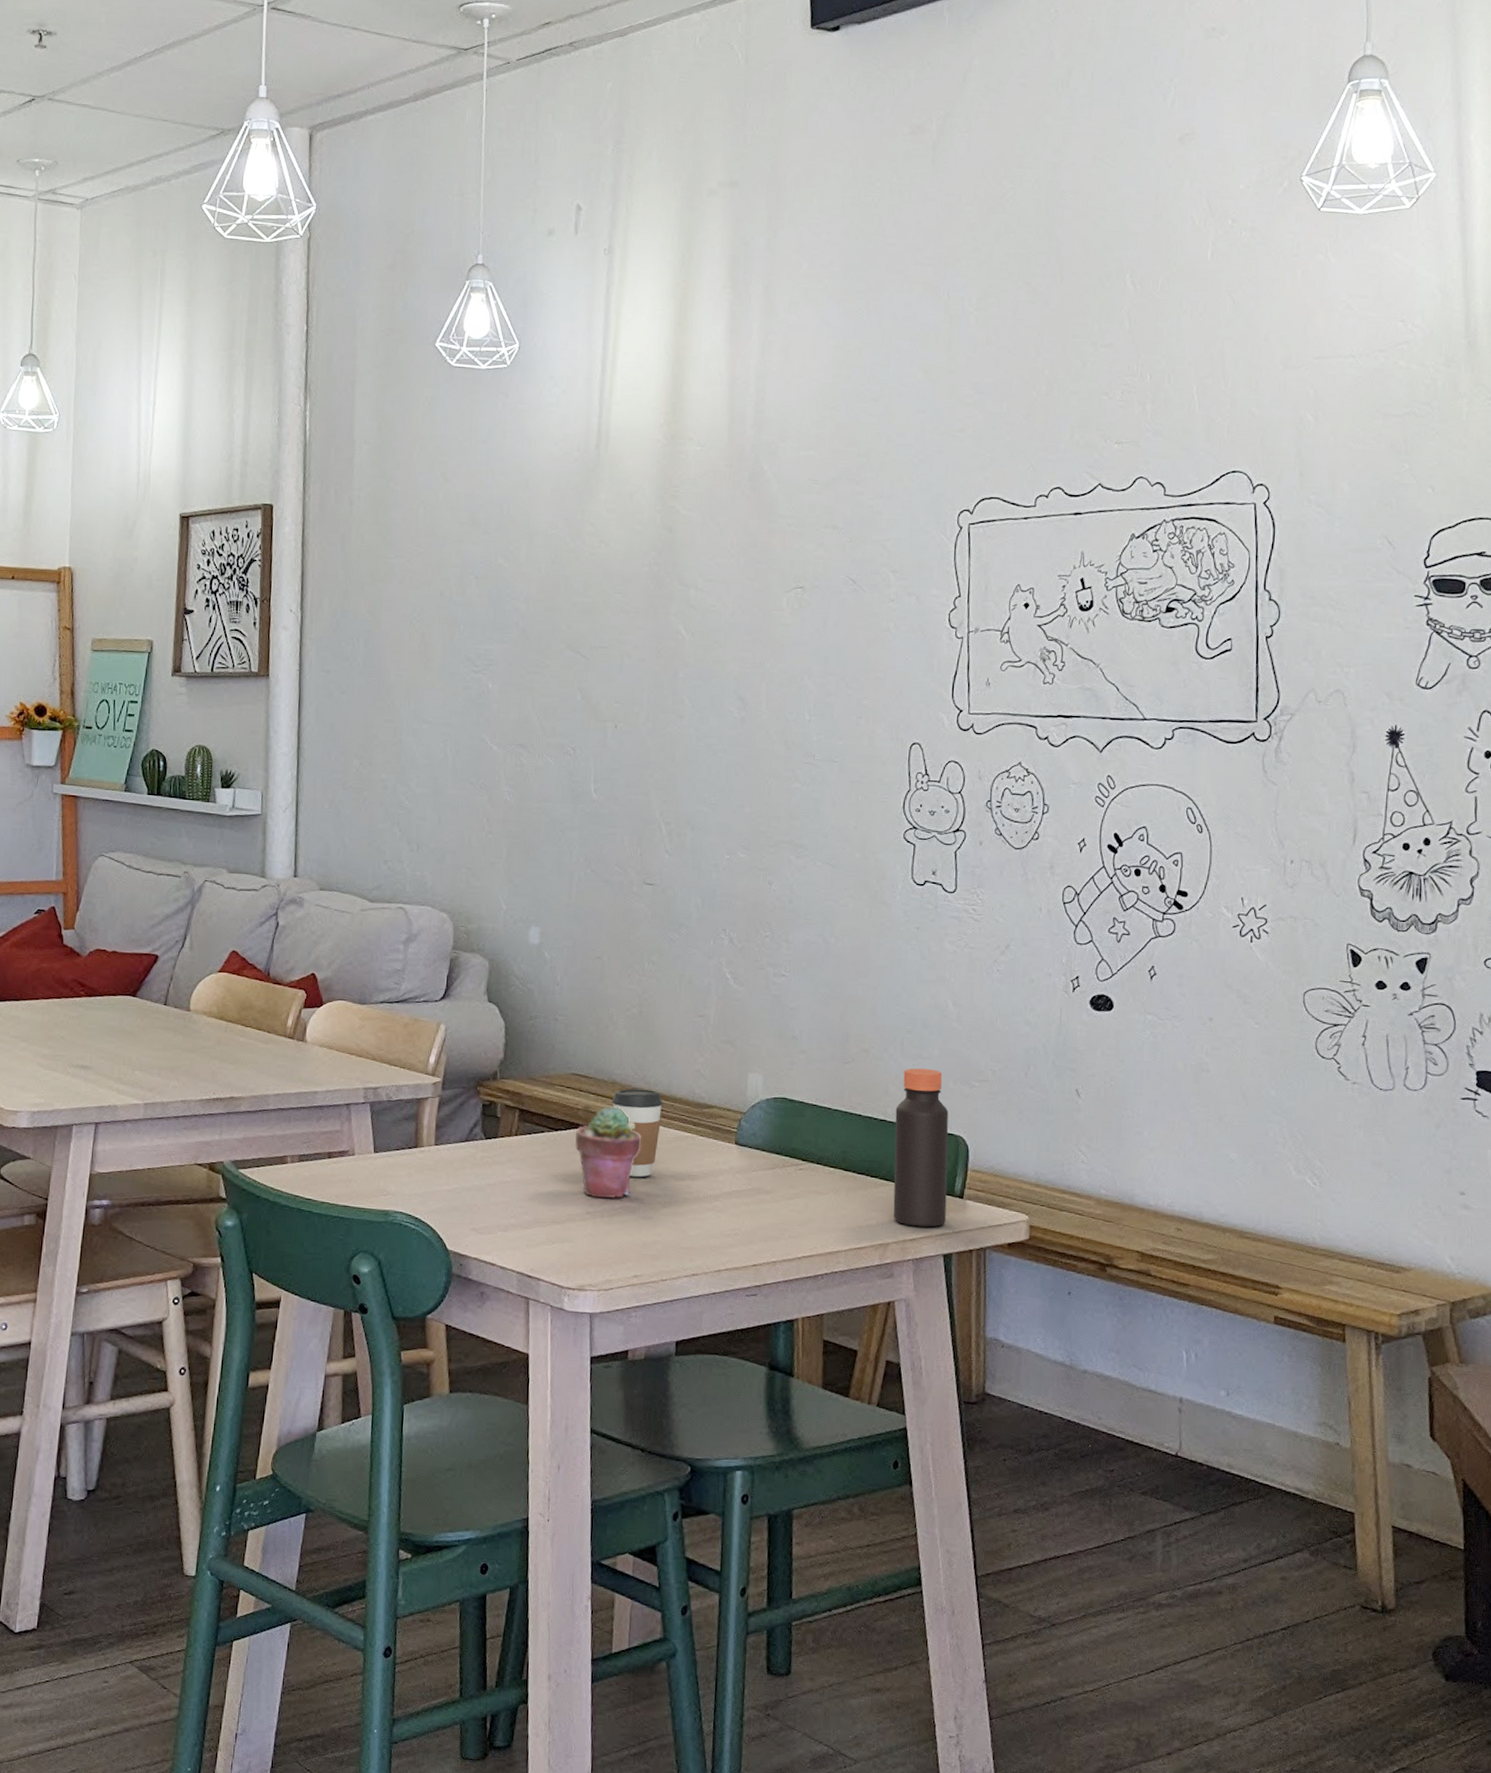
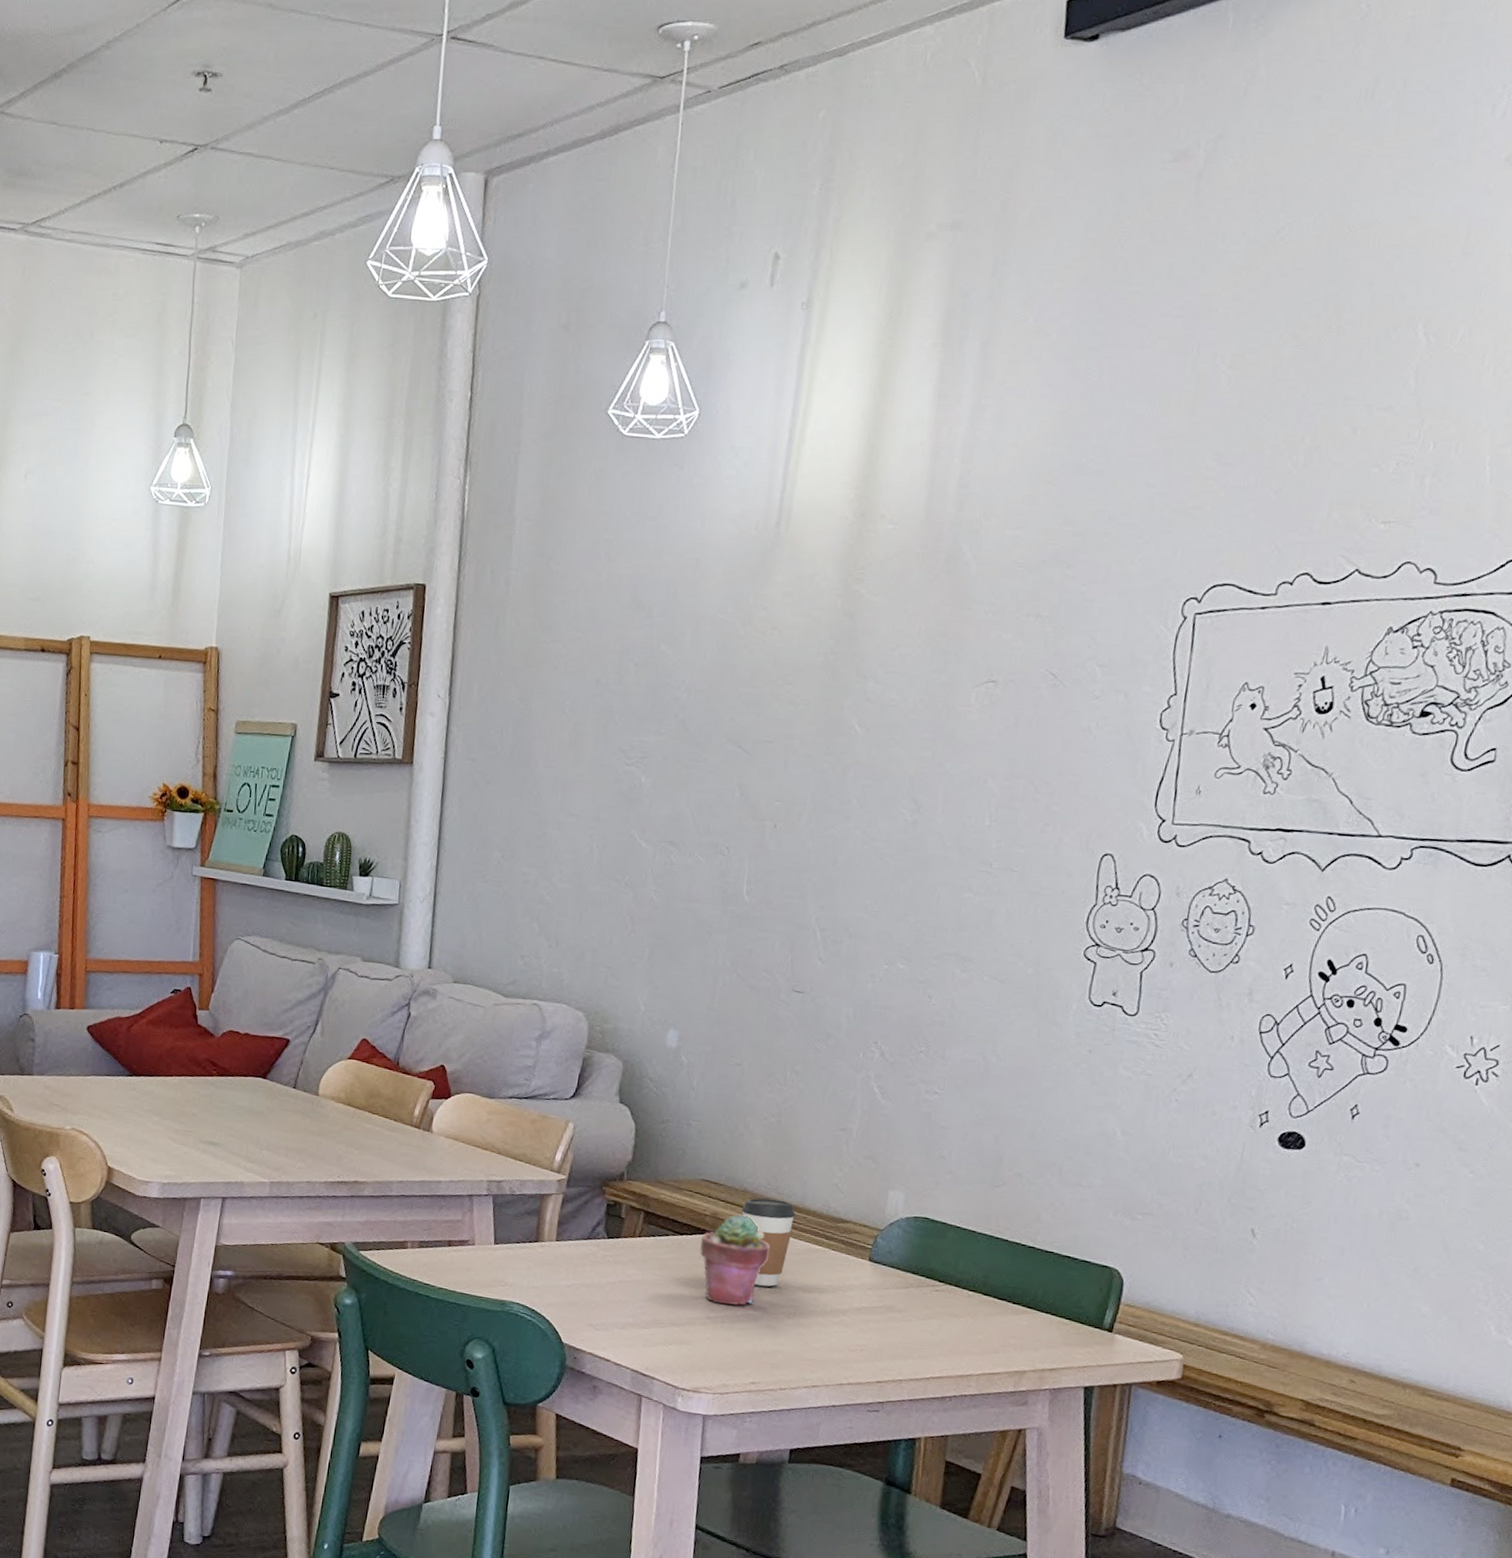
bottle: present [893,1068,949,1228] -> none [1032,1196,1105,1359]

